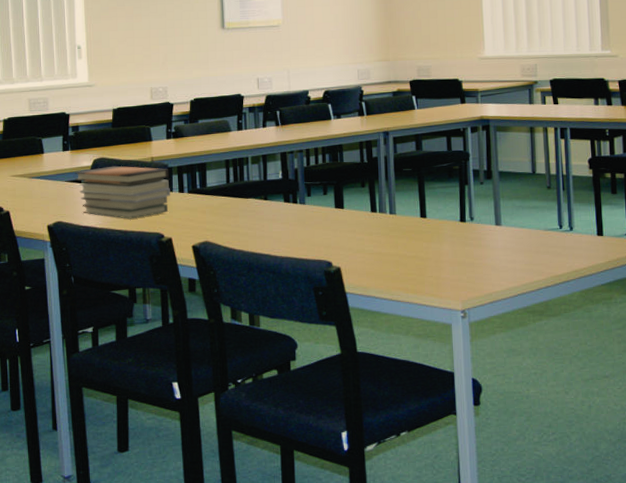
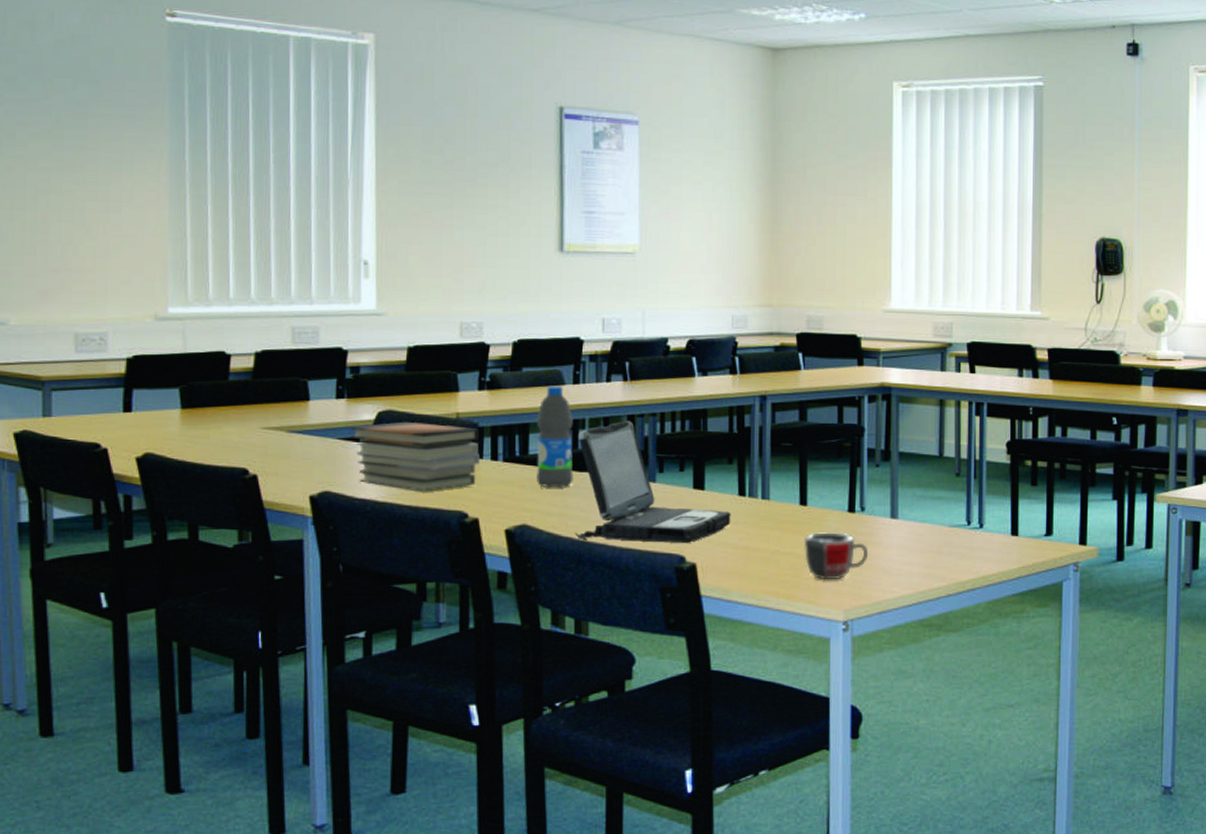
water bottle: none [211,132,242,212] -> present [536,386,573,488]
laptop: none [244,157,366,252] -> present [575,421,731,543]
mug: none [425,238,479,278] -> present [803,532,869,580]

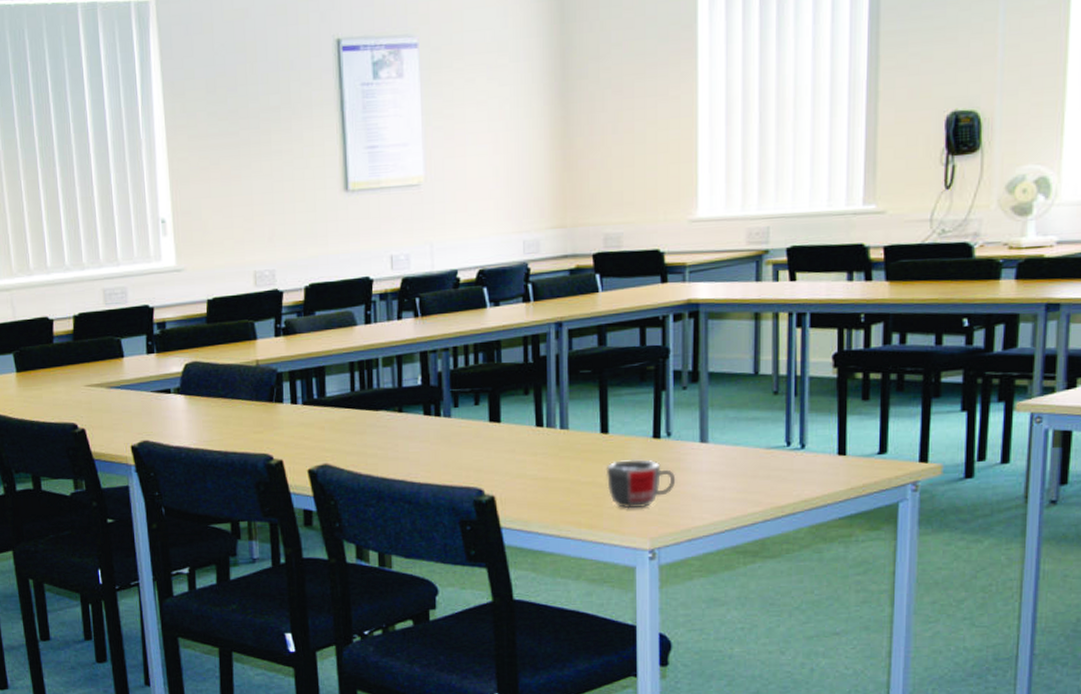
book stack: present [350,421,479,492] -> none [161,371,280,437]
water bottle: present [536,386,573,488] -> none [331,327,370,428]
laptop: present [575,421,731,543] -> none [372,358,529,477]

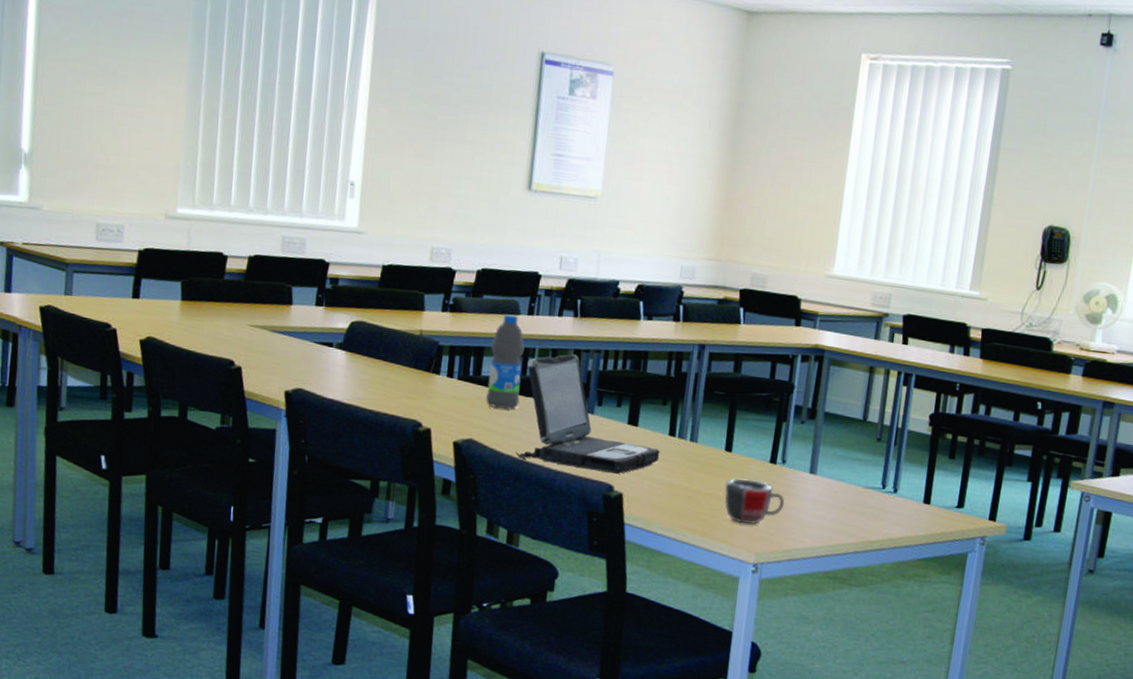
water bottle: none [331,327,370,428] -> present [486,314,525,410]
laptop: none [372,358,529,477] -> present [516,354,660,474]

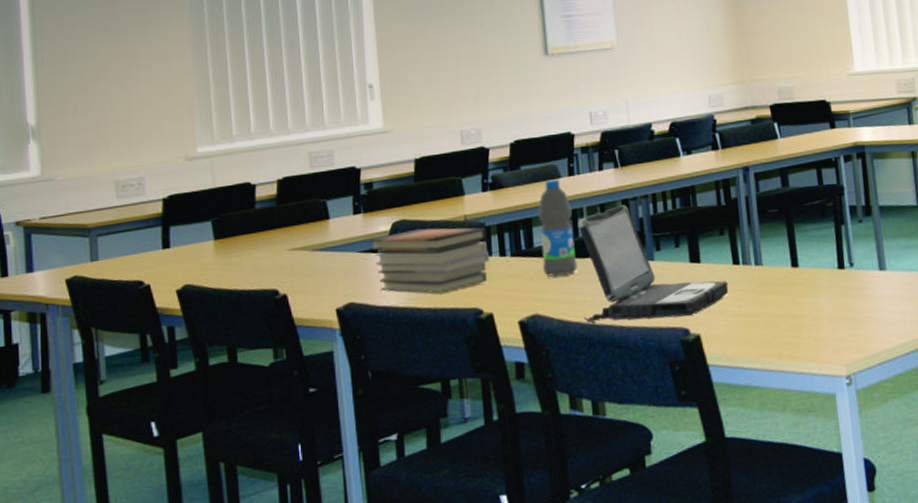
book stack: none [325,332,439,399] -> present [368,227,489,294]
mug: present [724,478,785,525] -> none [799,289,863,338]

